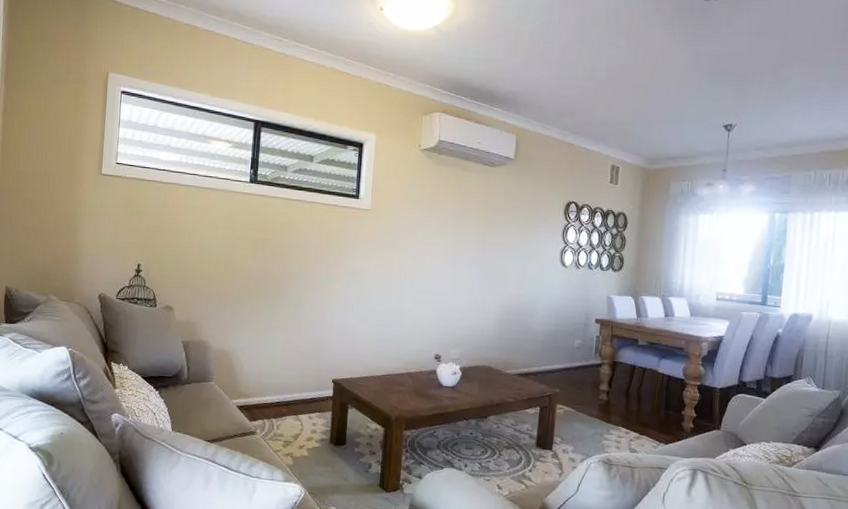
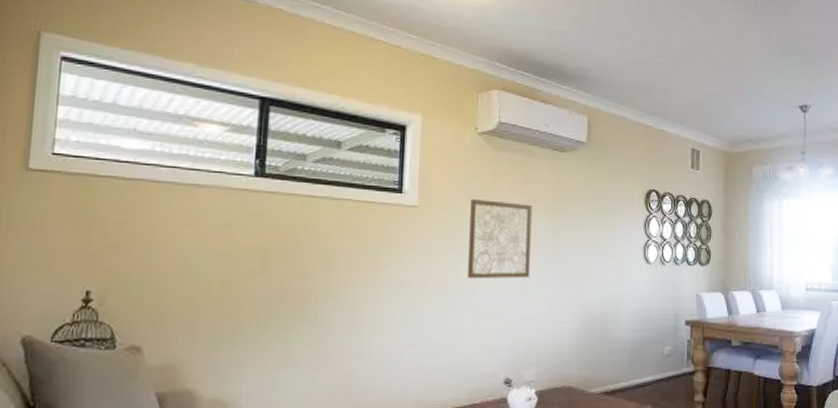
wall art: none [407,205,464,273] -> present [466,199,532,279]

